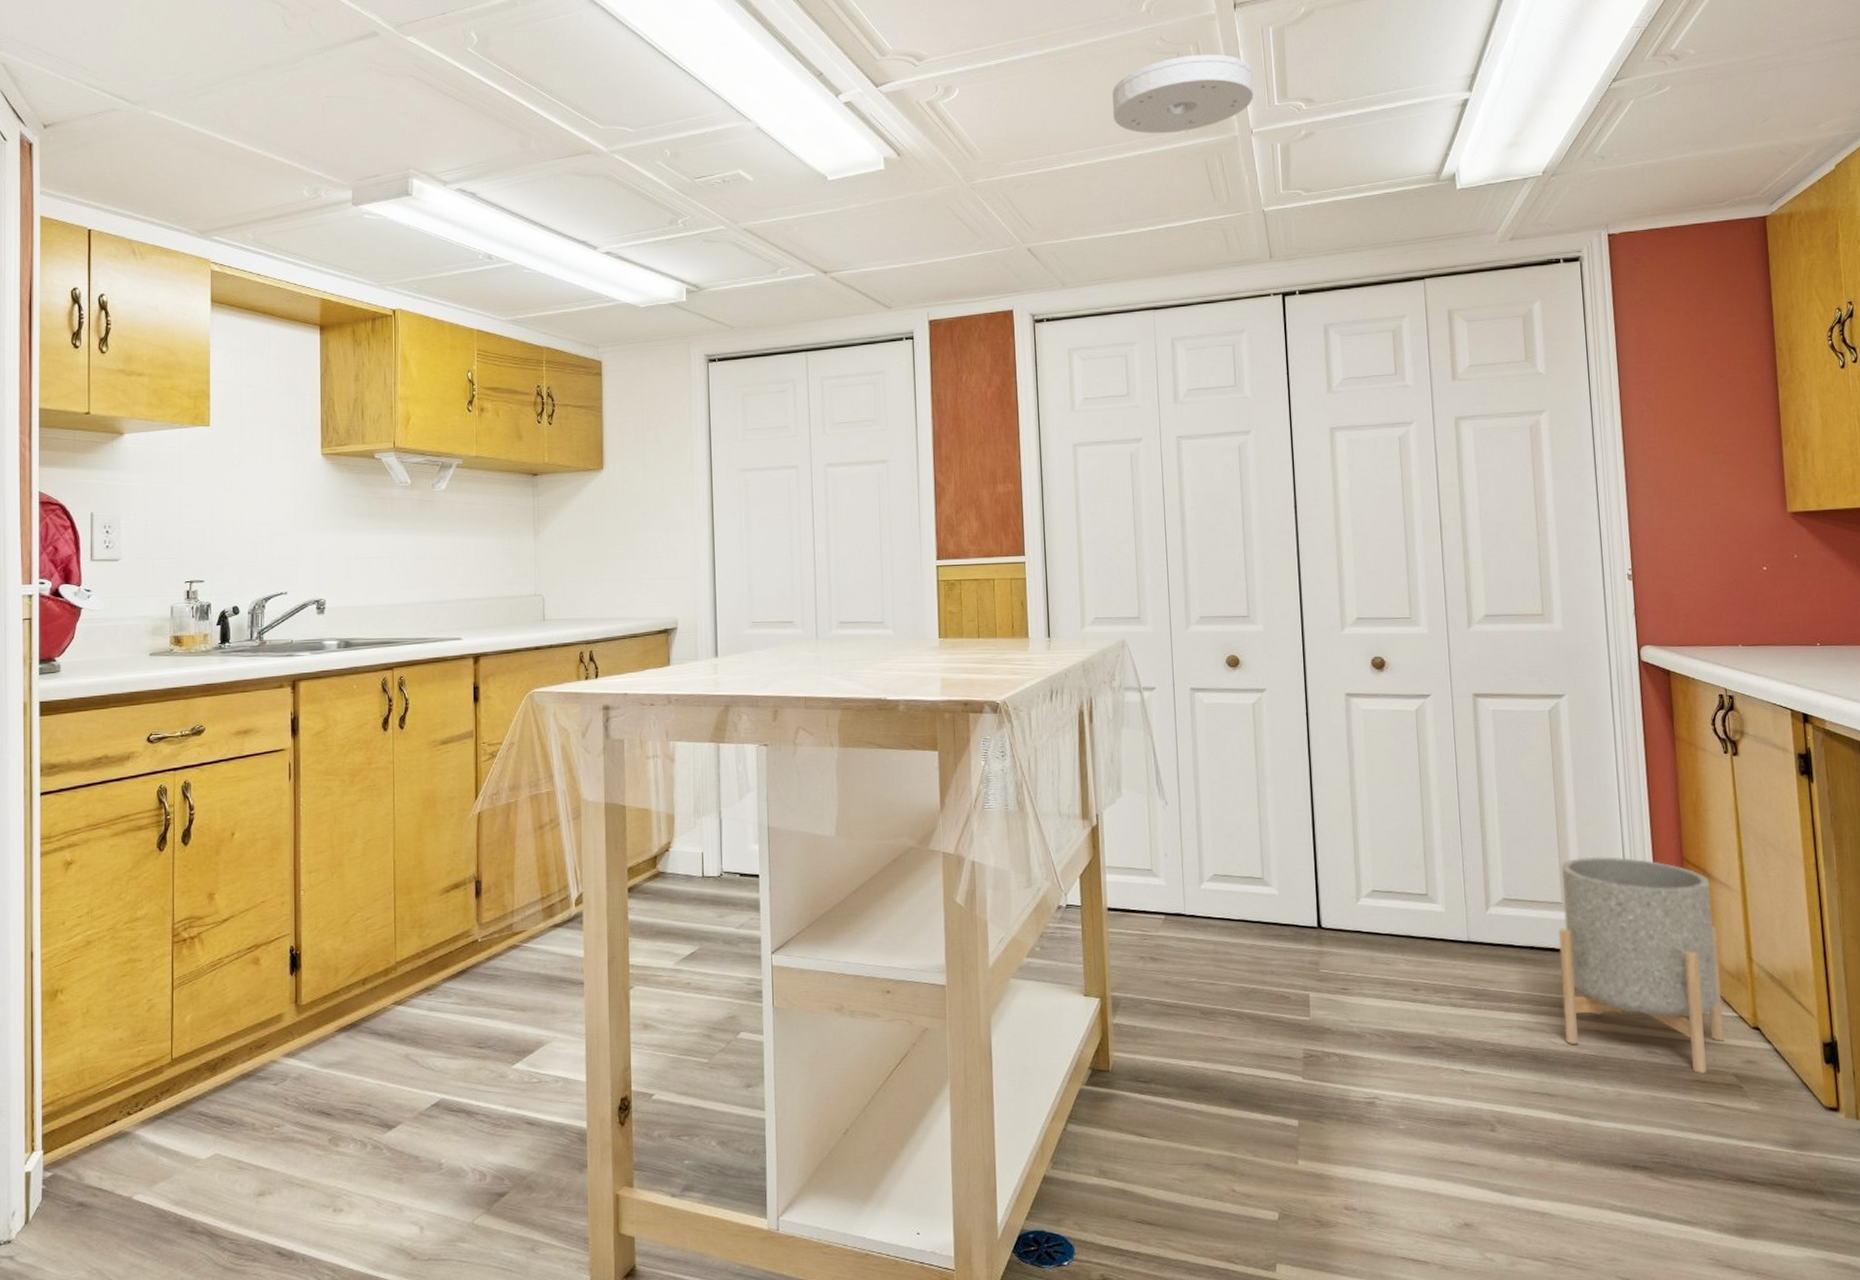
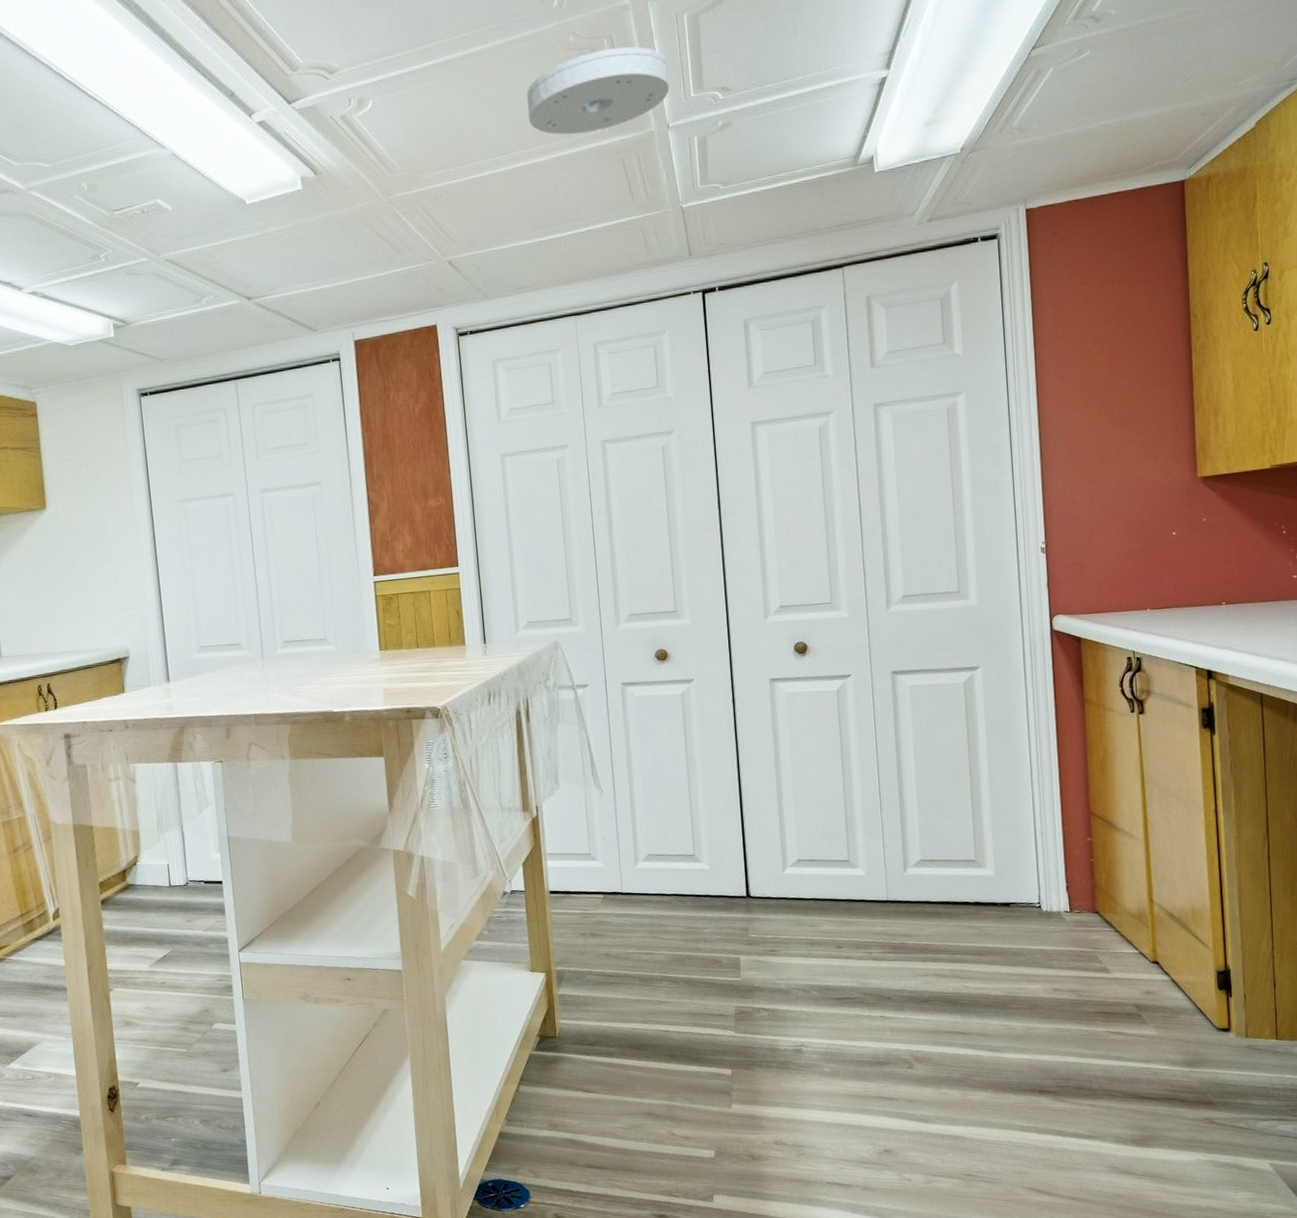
planter: present [1558,856,1725,1073] -> none [972,815,1126,1006]

